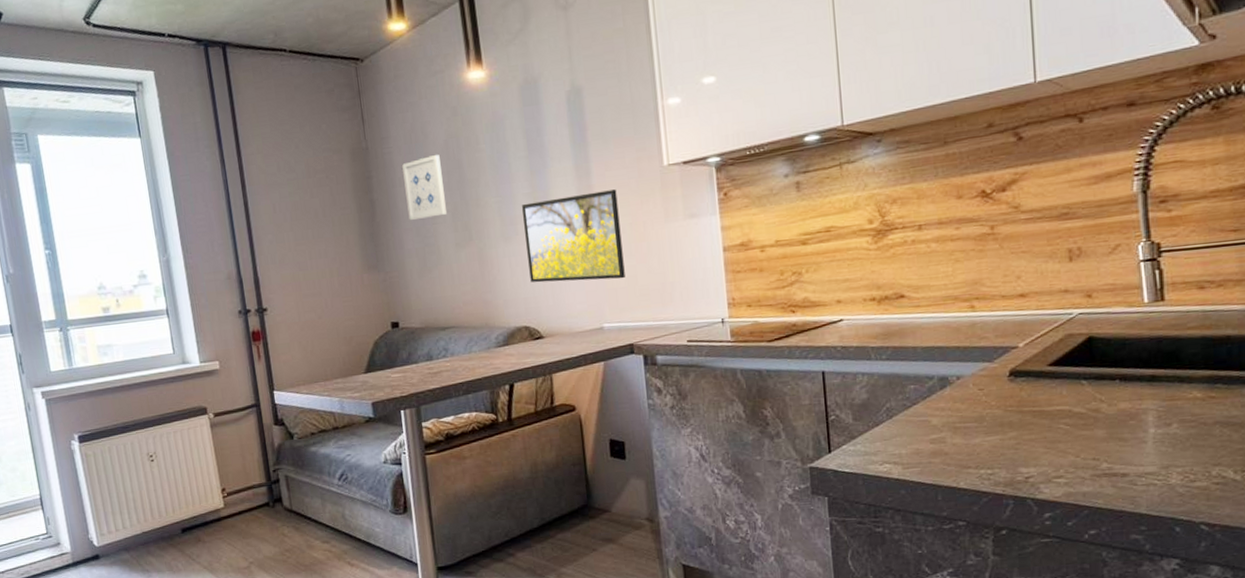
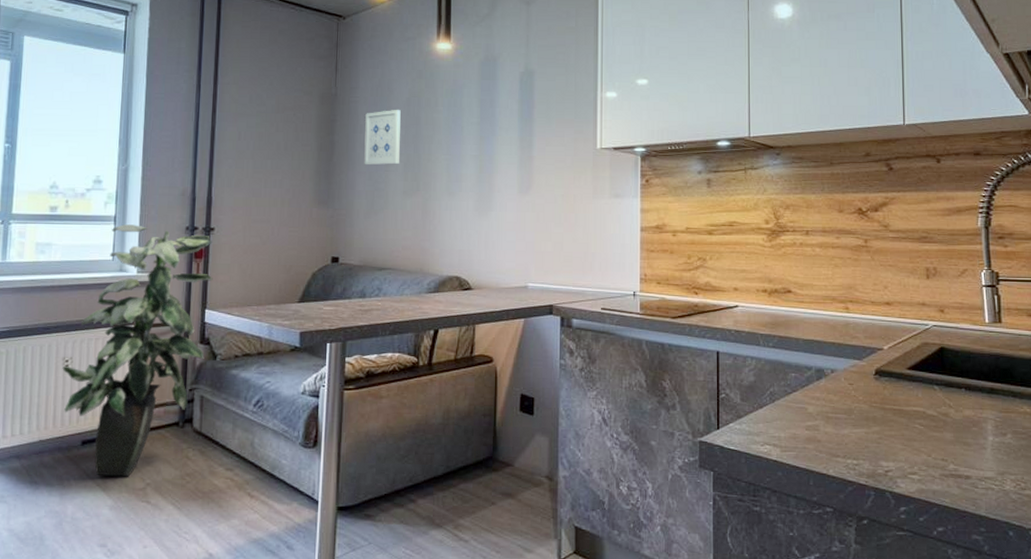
indoor plant: none [148,315,282,560] -> present [62,224,213,477]
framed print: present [521,189,625,283] -> none [467,163,554,244]

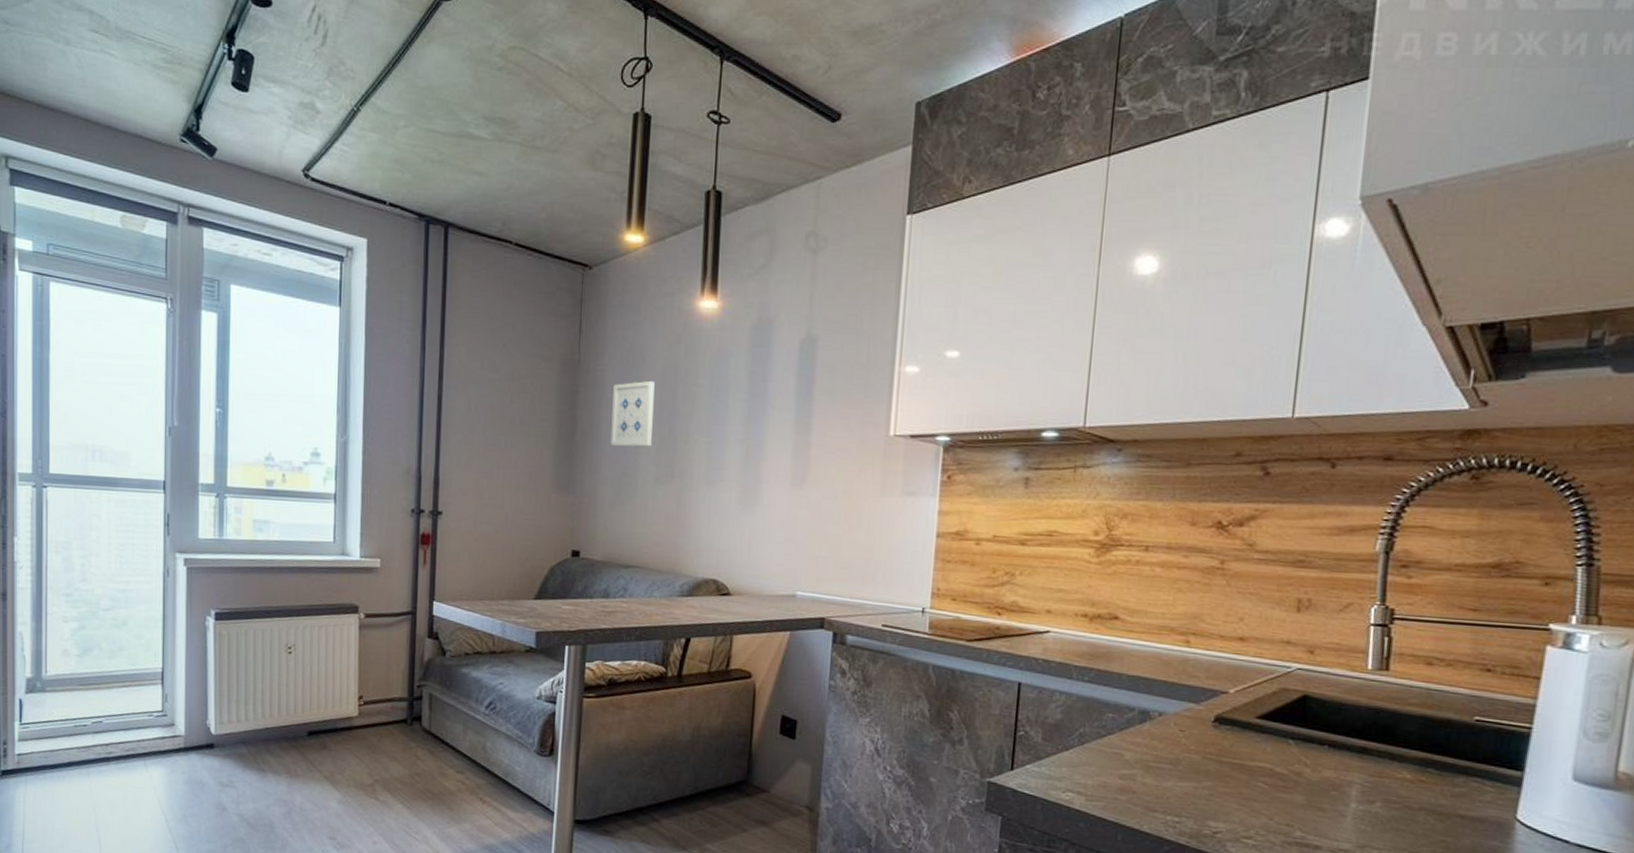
indoor plant: present [62,224,213,477] -> none [285,503,441,772]

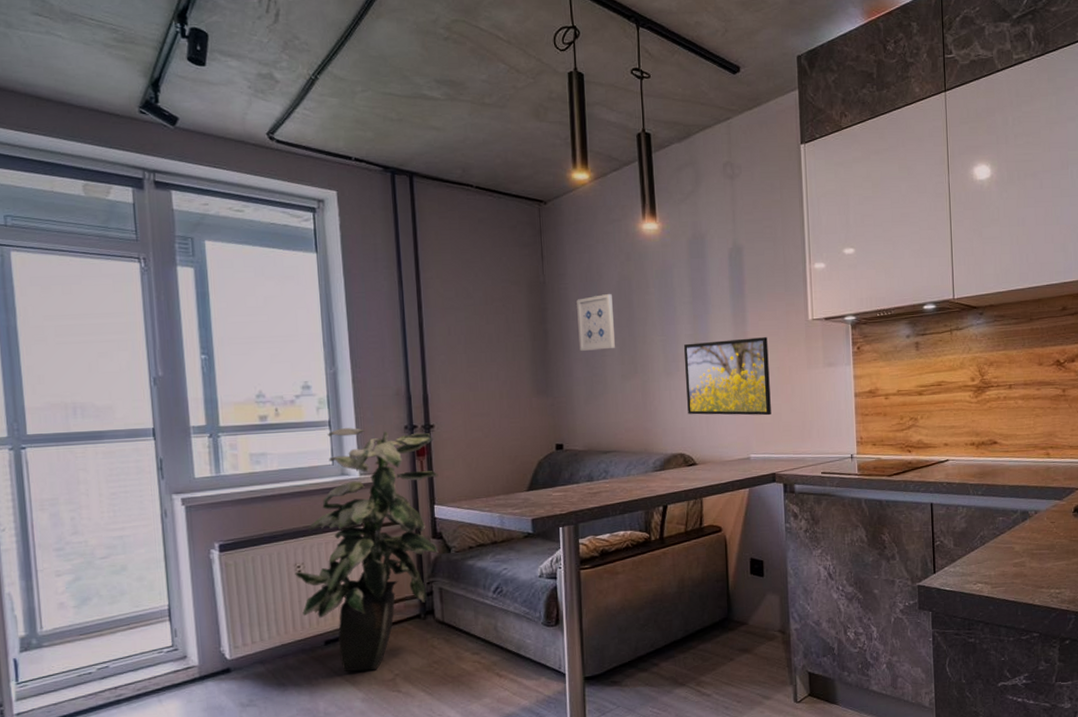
indoor plant: none [285,503,441,772] -> present [295,428,439,672]
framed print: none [728,449,835,547] -> present [683,337,771,416]

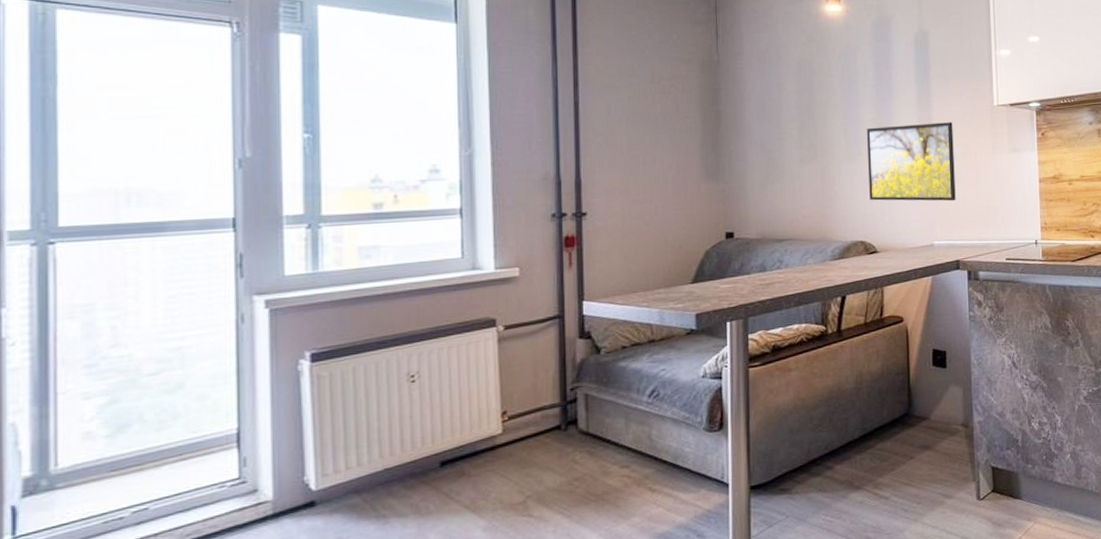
indoor plant: present [295,428,439,672] -> none [407,216,590,497]
wall art: present [577,294,615,352] -> none [753,76,793,135]

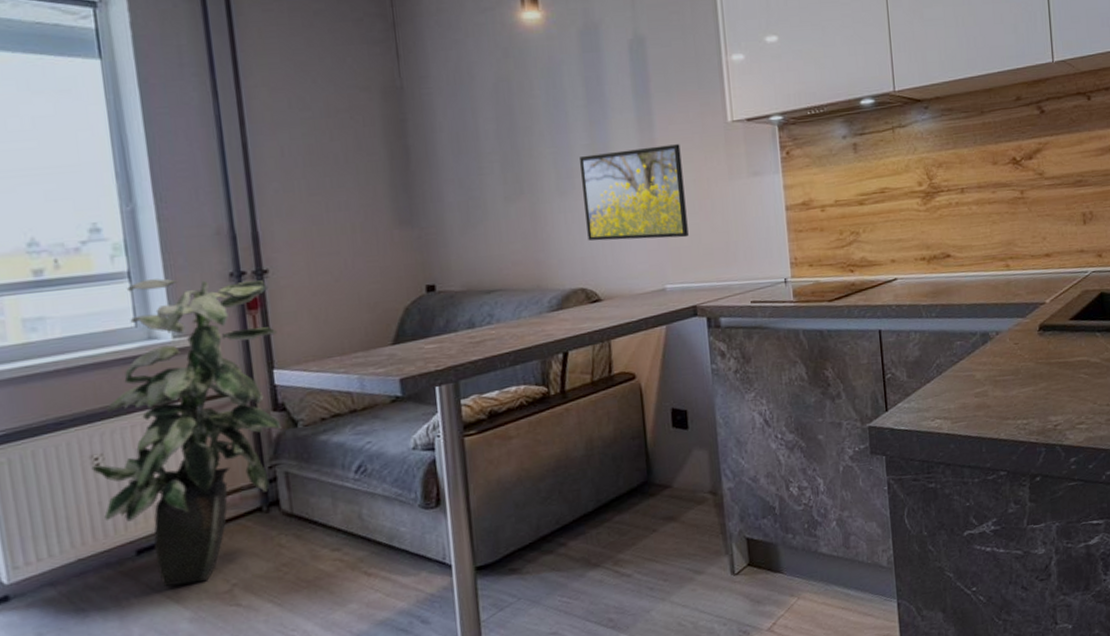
indoor plant: none [407,216,590,497] -> present [91,278,282,587]

